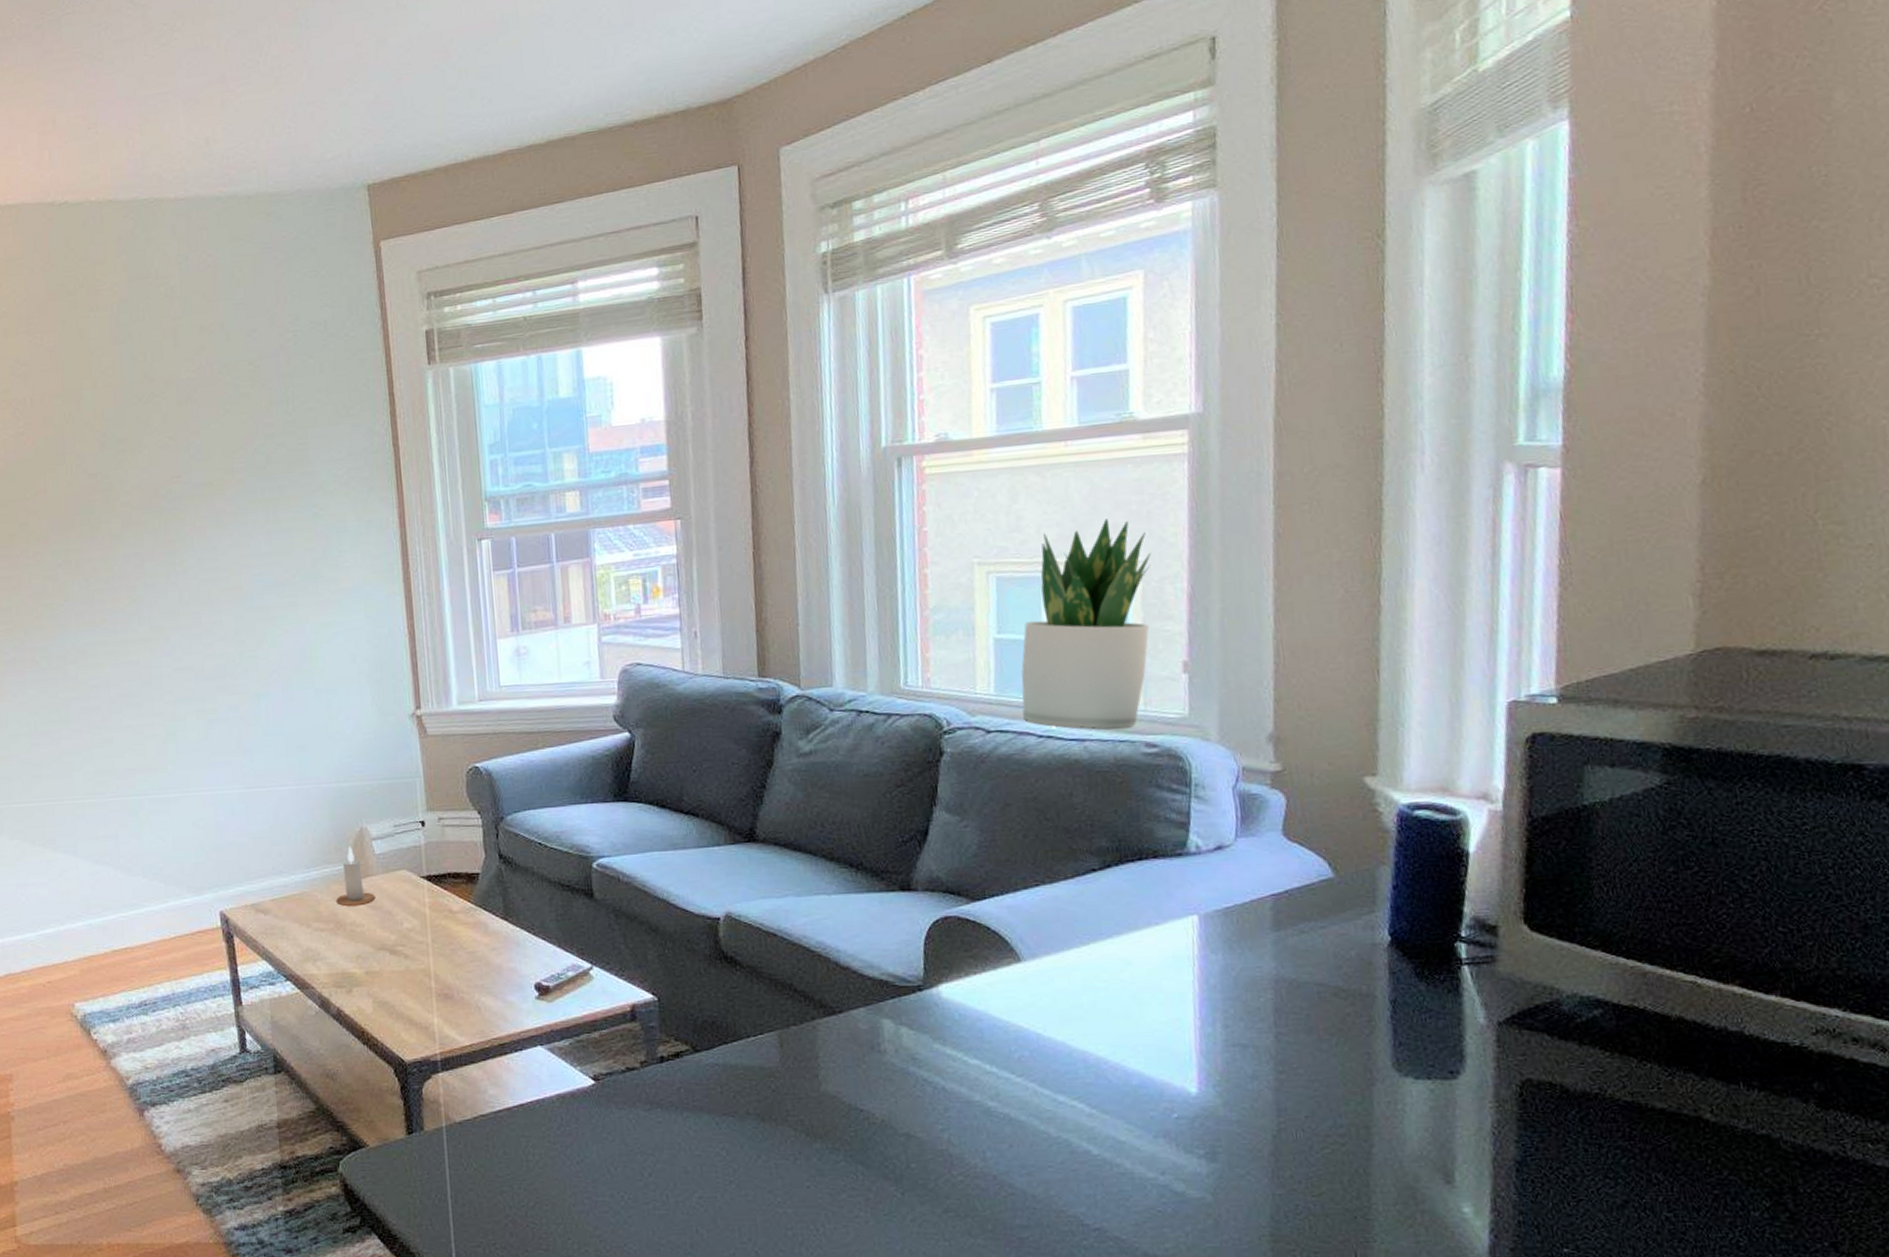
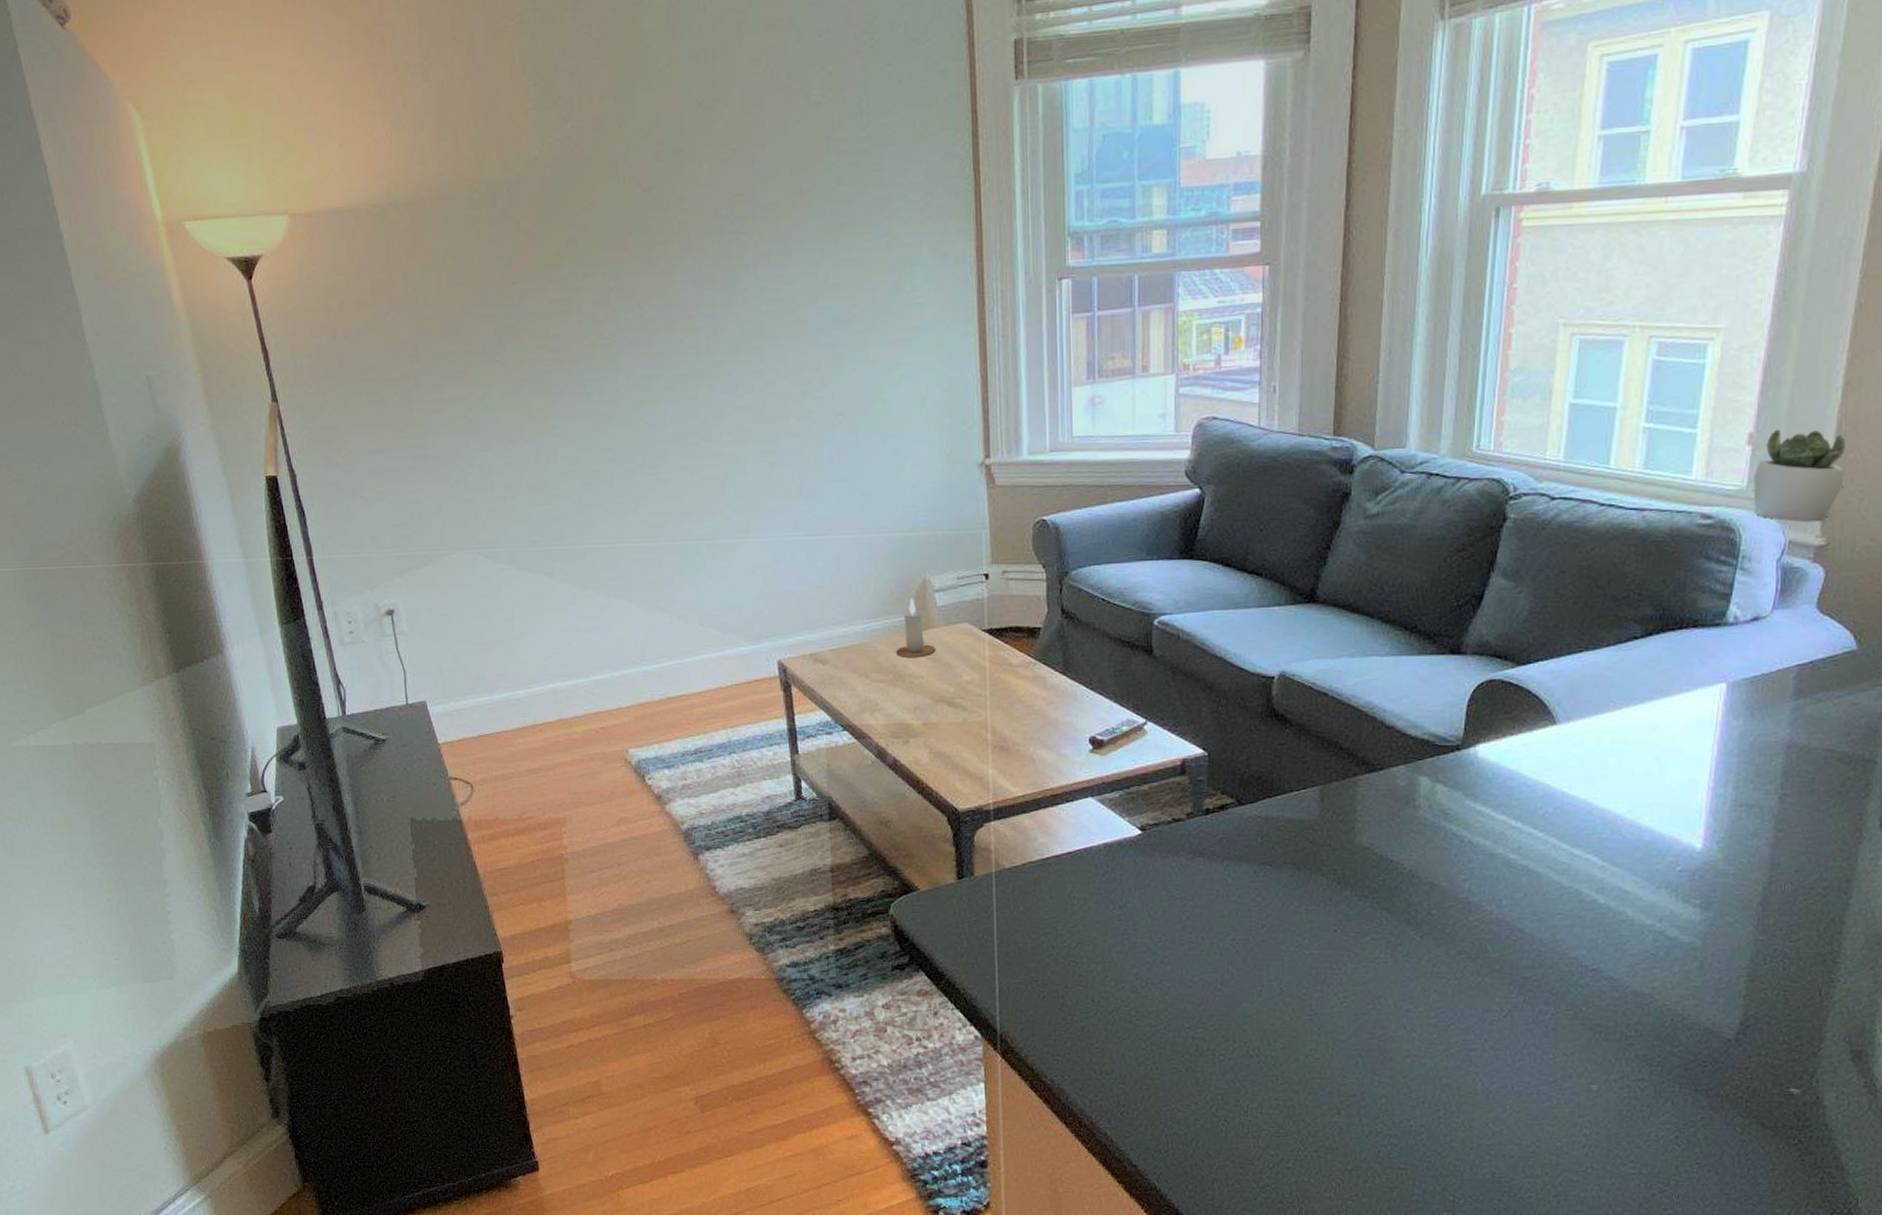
planter: present [1021,518,1152,731] -> none [1588,282,1734,501]
succulent plant: none [1194,656,1291,749] -> present [1753,429,1846,523]

